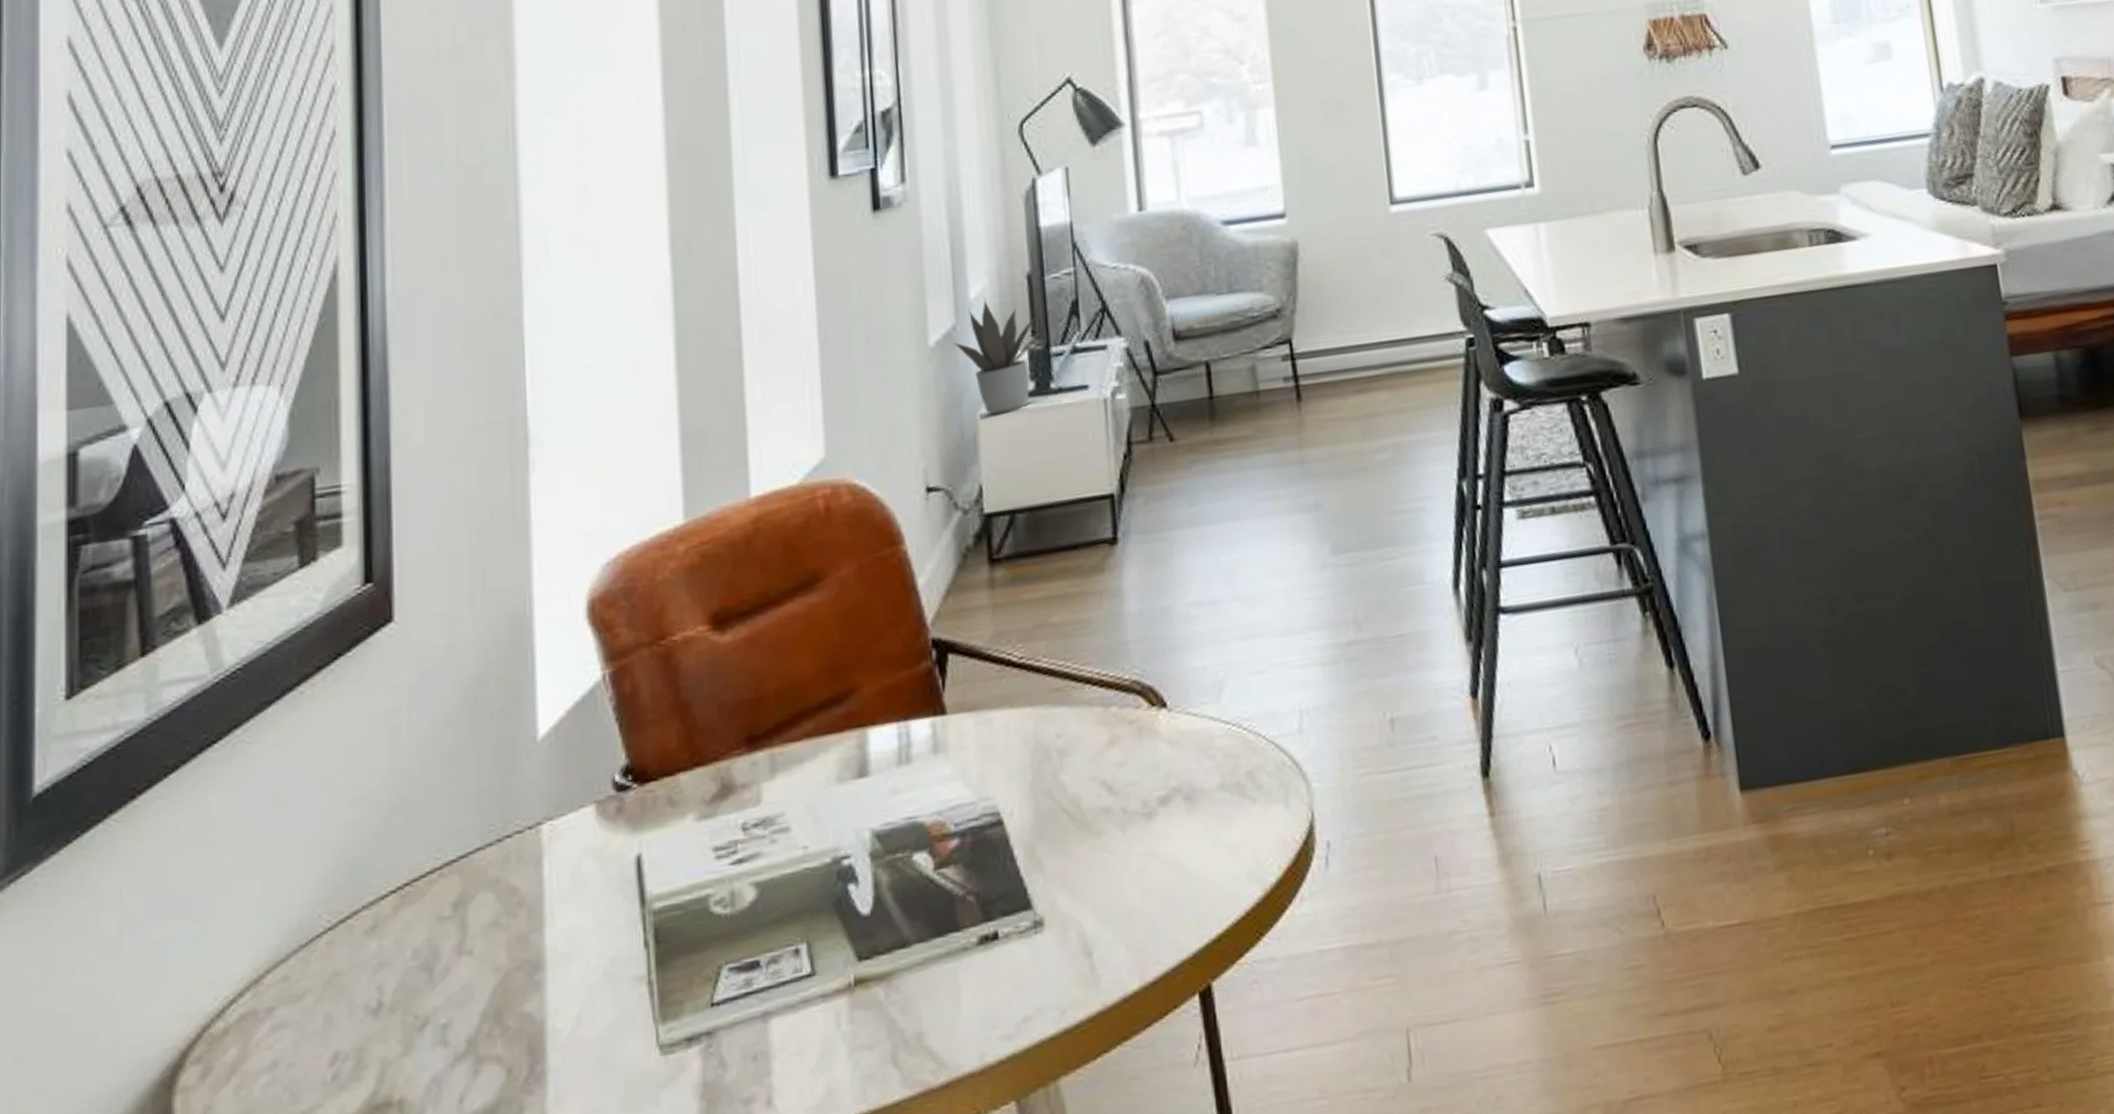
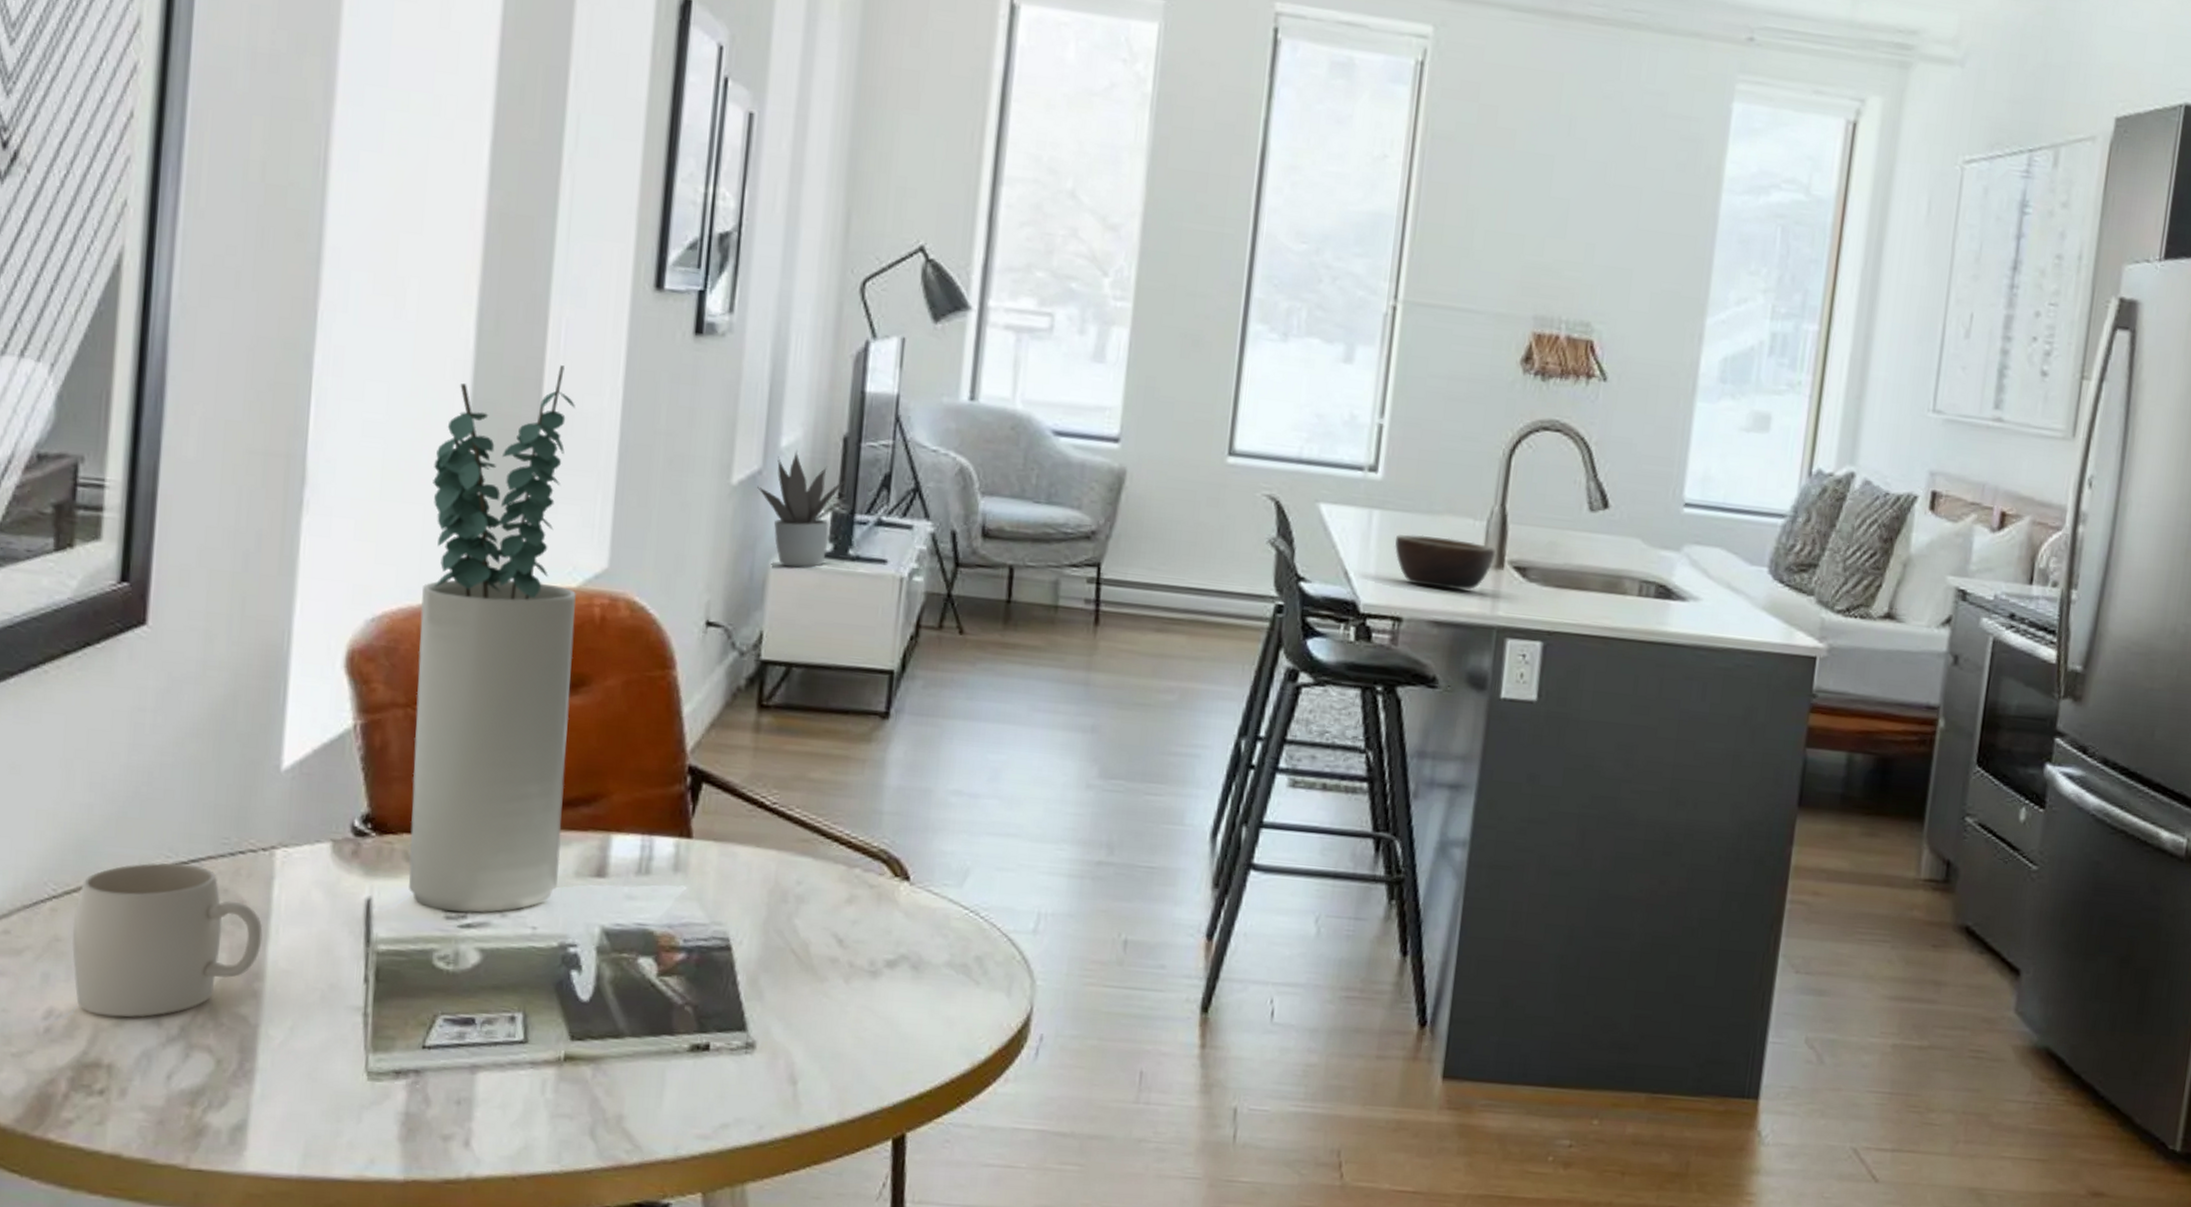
mug: none [350,861,539,1048] -> present [71,863,263,1018]
vase: none [647,270,822,851] -> present [408,365,576,913]
bowl: none [1565,231,1665,287] -> present [1394,534,1496,591]

